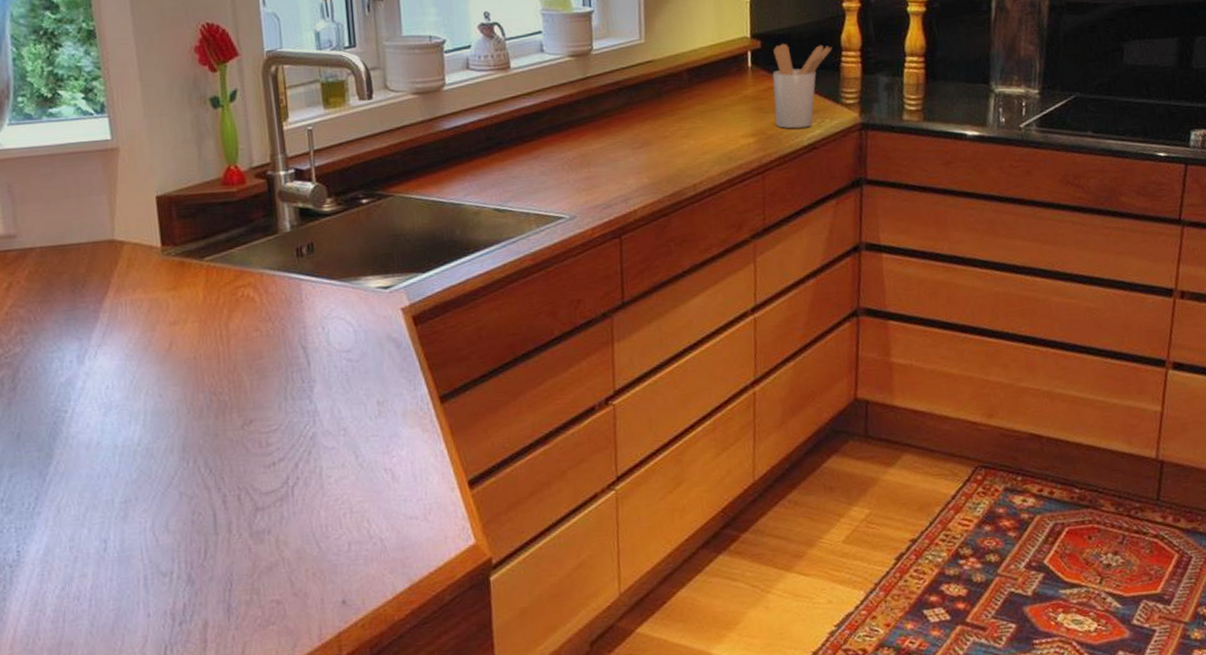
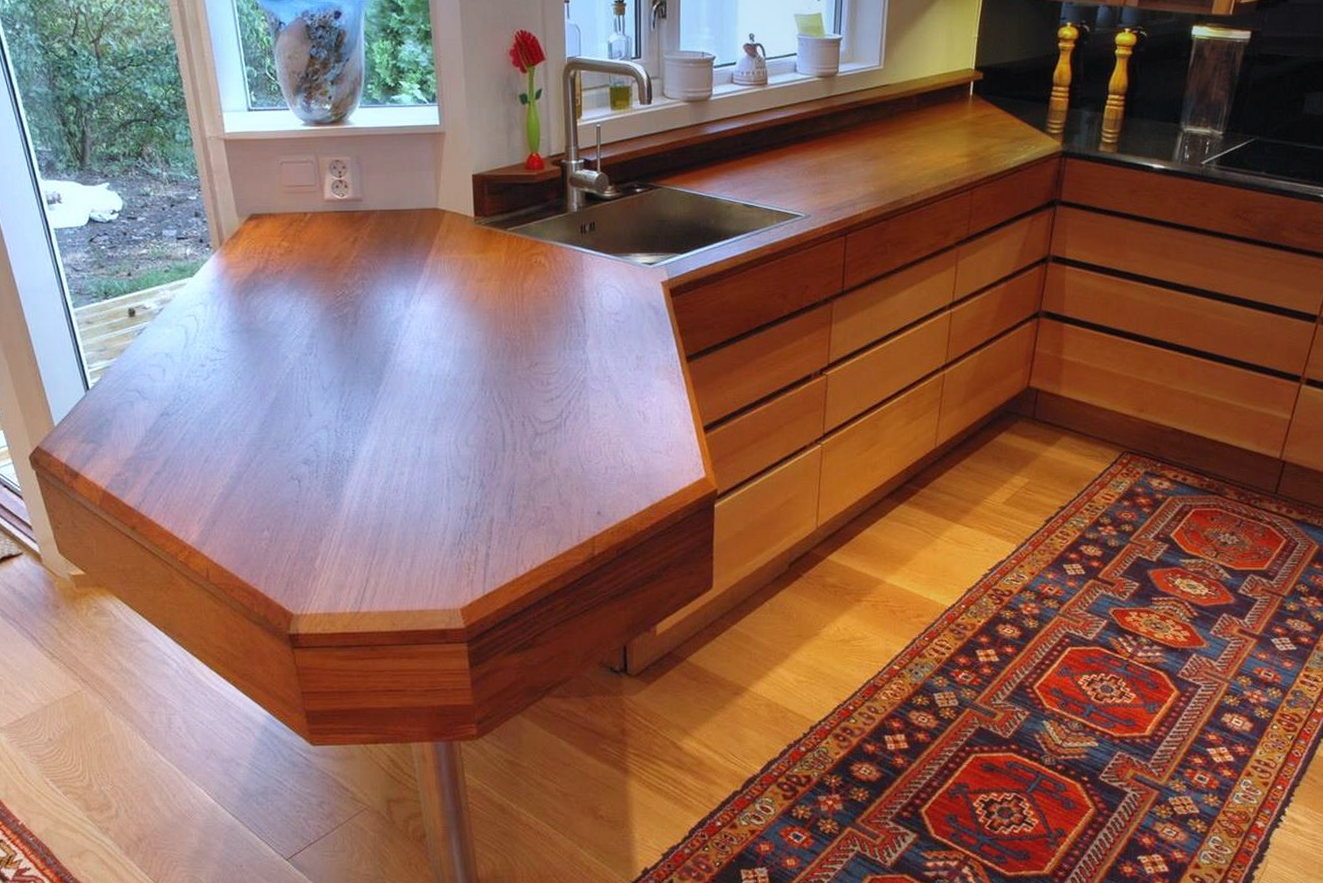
utensil holder: present [772,44,832,129] -> none [988,77,1045,152]

